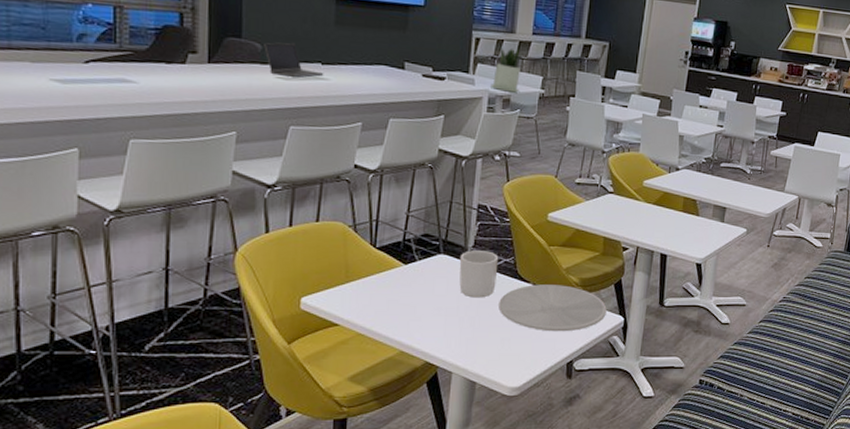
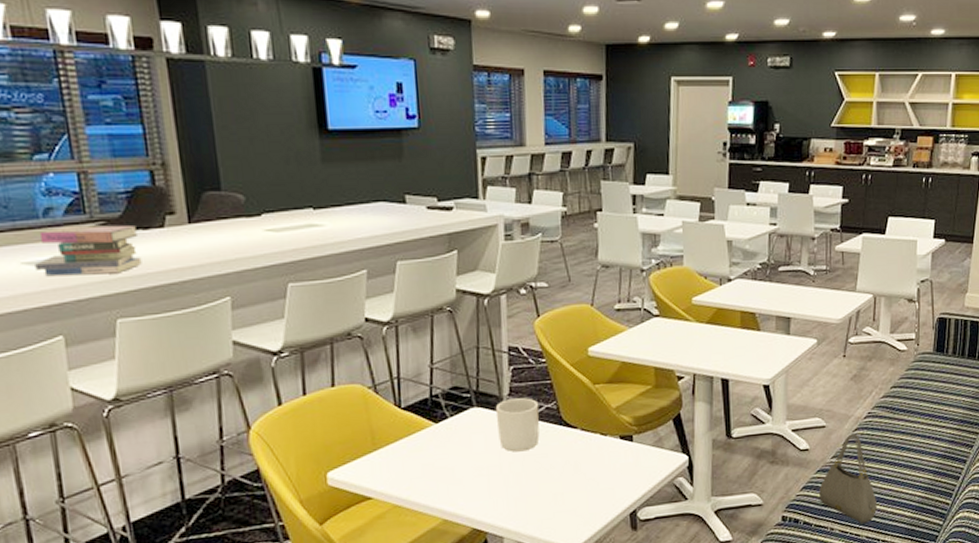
books: none [62,52,161,99] -> present [35,224,142,276]
laptop computer: present [264,42,324,78] -> none [246,190,318,228]
planter: present [491,46,523,93] -> none [505,163,538,215]
plate: present [499,284,607,332] -> none [545,426,668,481]
handbag: none [733,314,783,393] -> present [819,433,877,523]

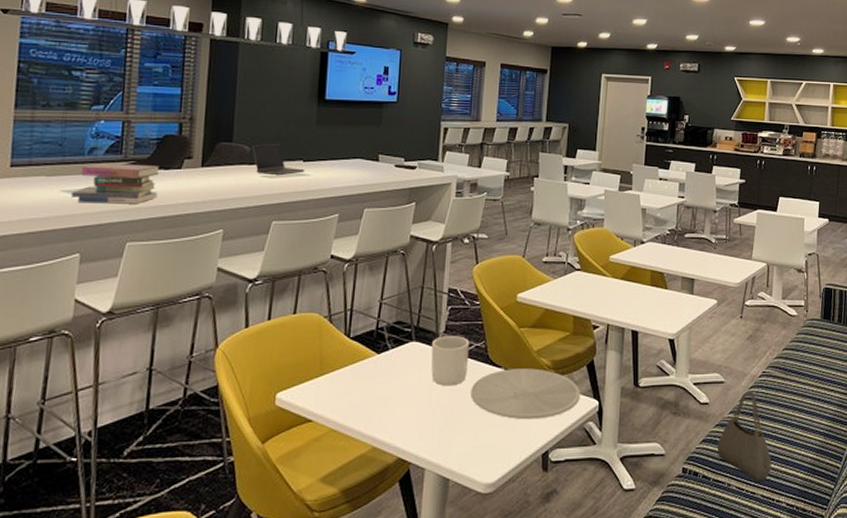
laptop computer: none [246,190,318,228] -> present [252,144,305,175]
plate: none [545,426,668,481] -> present [471,368,580,420]

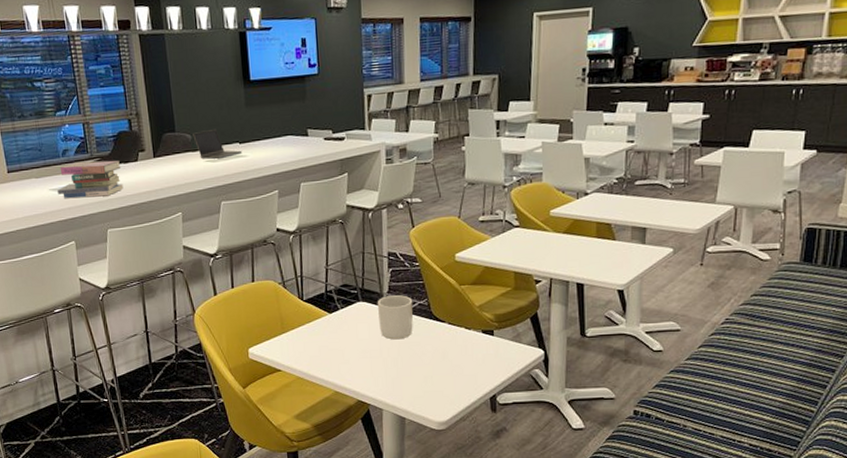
plate: present [471,368,580,420] -> none [418,322,525,368]
handbag: present [717,391,771,481] -> none [672,338,733,423]

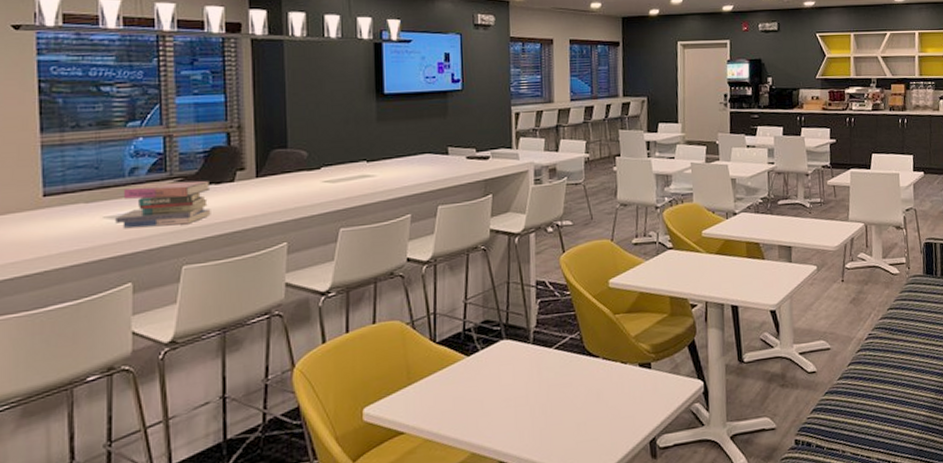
laptop computer: present [193,129,243,159] -> none [309,146,370,179]
mug: present [377,295,414,340] -> none [523,329,564,383]

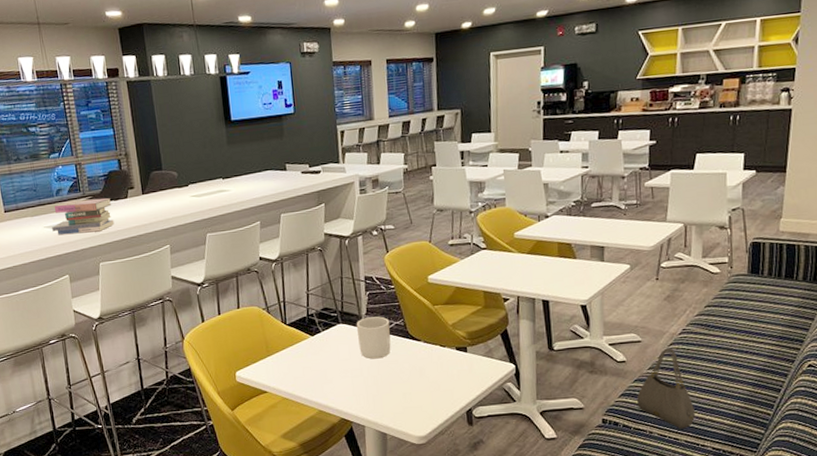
mug: none [523,329,564,383] -> present [356,316,391,359]
handbag: none [828,355,885,445] -> present [637,348,695,429]

